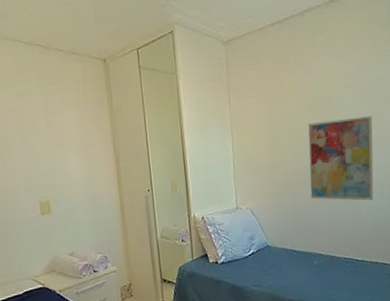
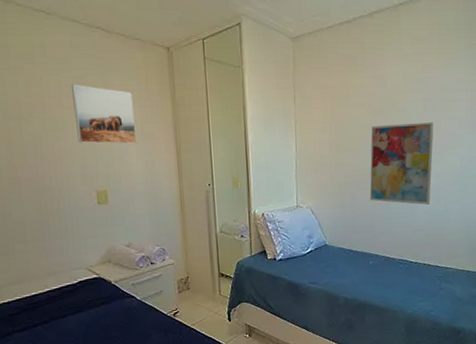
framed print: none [14,99,77,156] -> present [72,84,137,144]

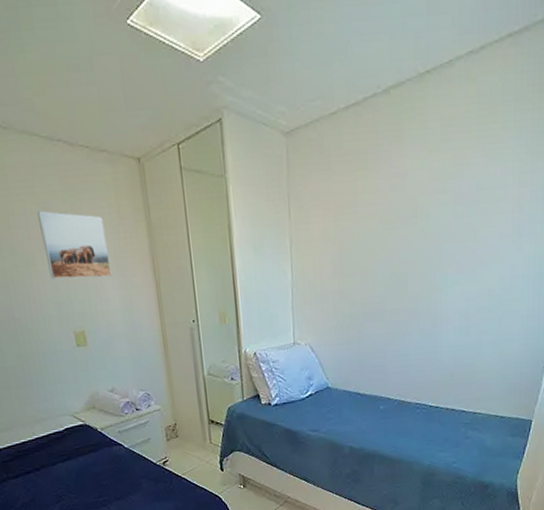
wall art: present [370,122,434,205] -> none [381,231,466,338]

